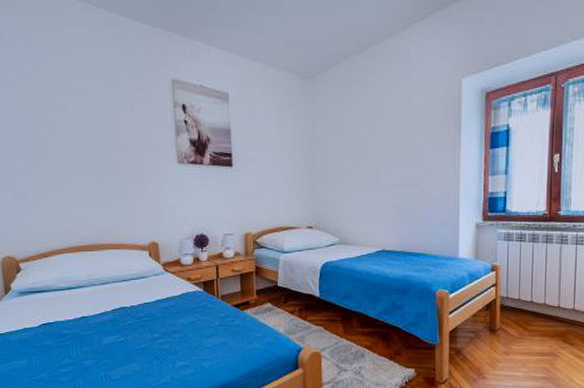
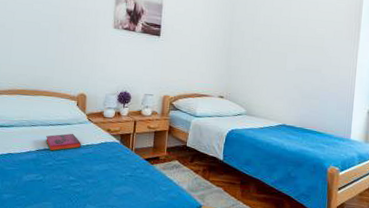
hardback book: none [120,287,161,309] -> present [46,133,81,151]

